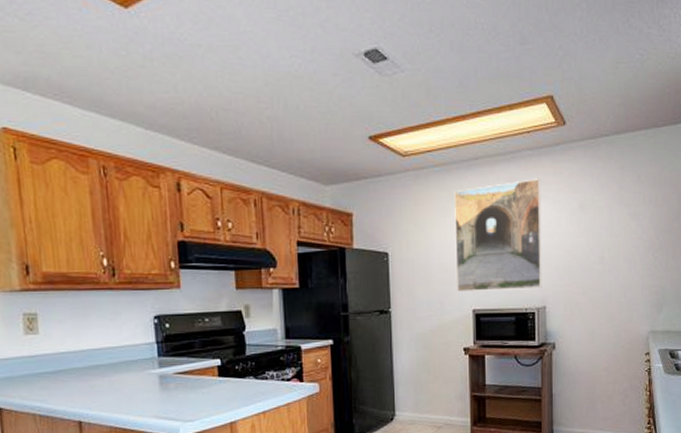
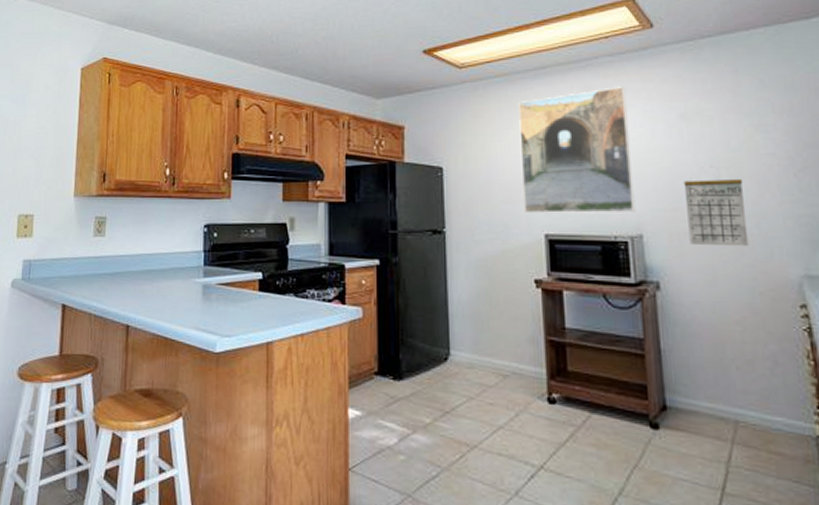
calendar: none [578,258,619,313] -> present [683,178,749,247]

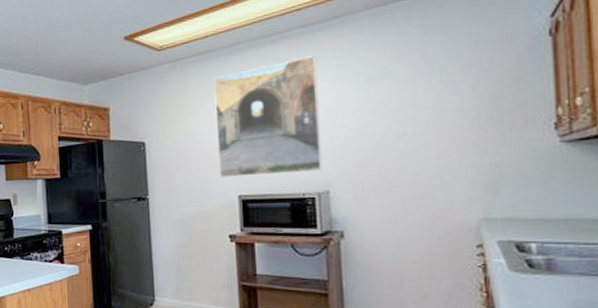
calendar: present [683,178,749,247] -> none [370,135,431,197]

